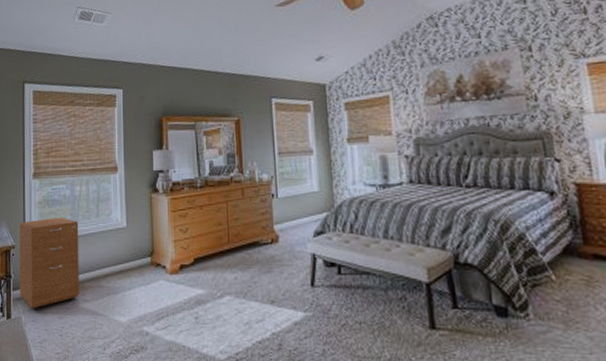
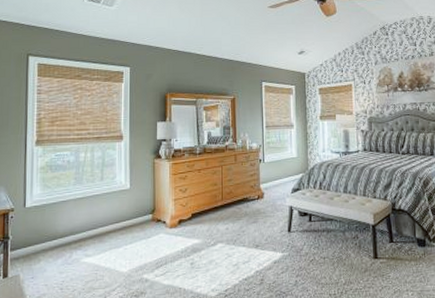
desk: present [19,217,79,310] -> none [18,181,83,268]

